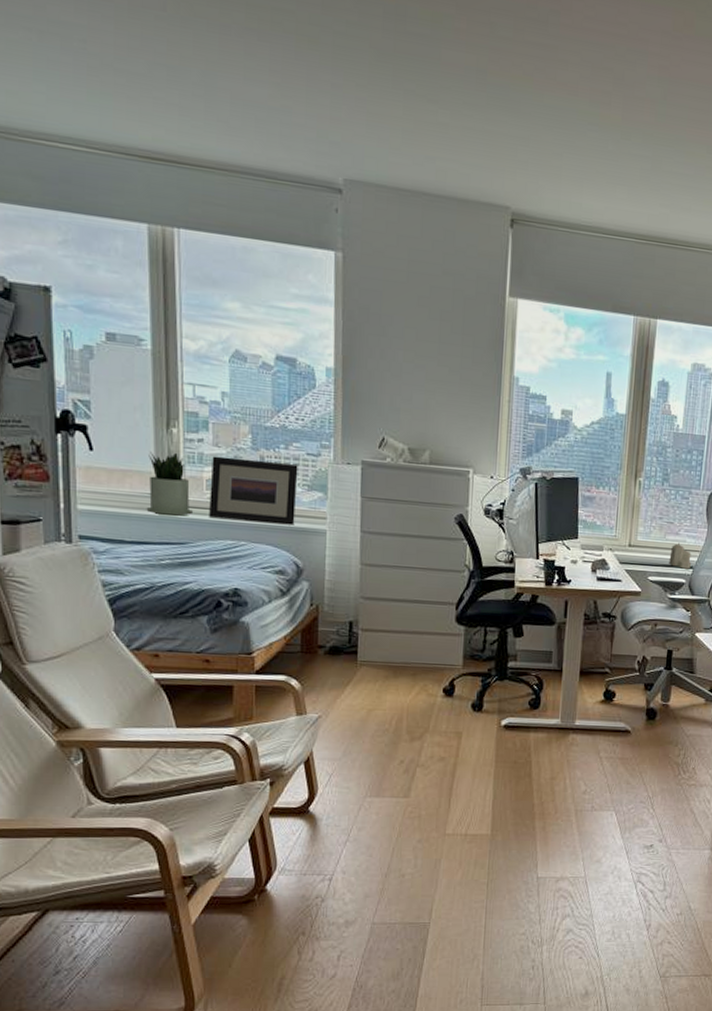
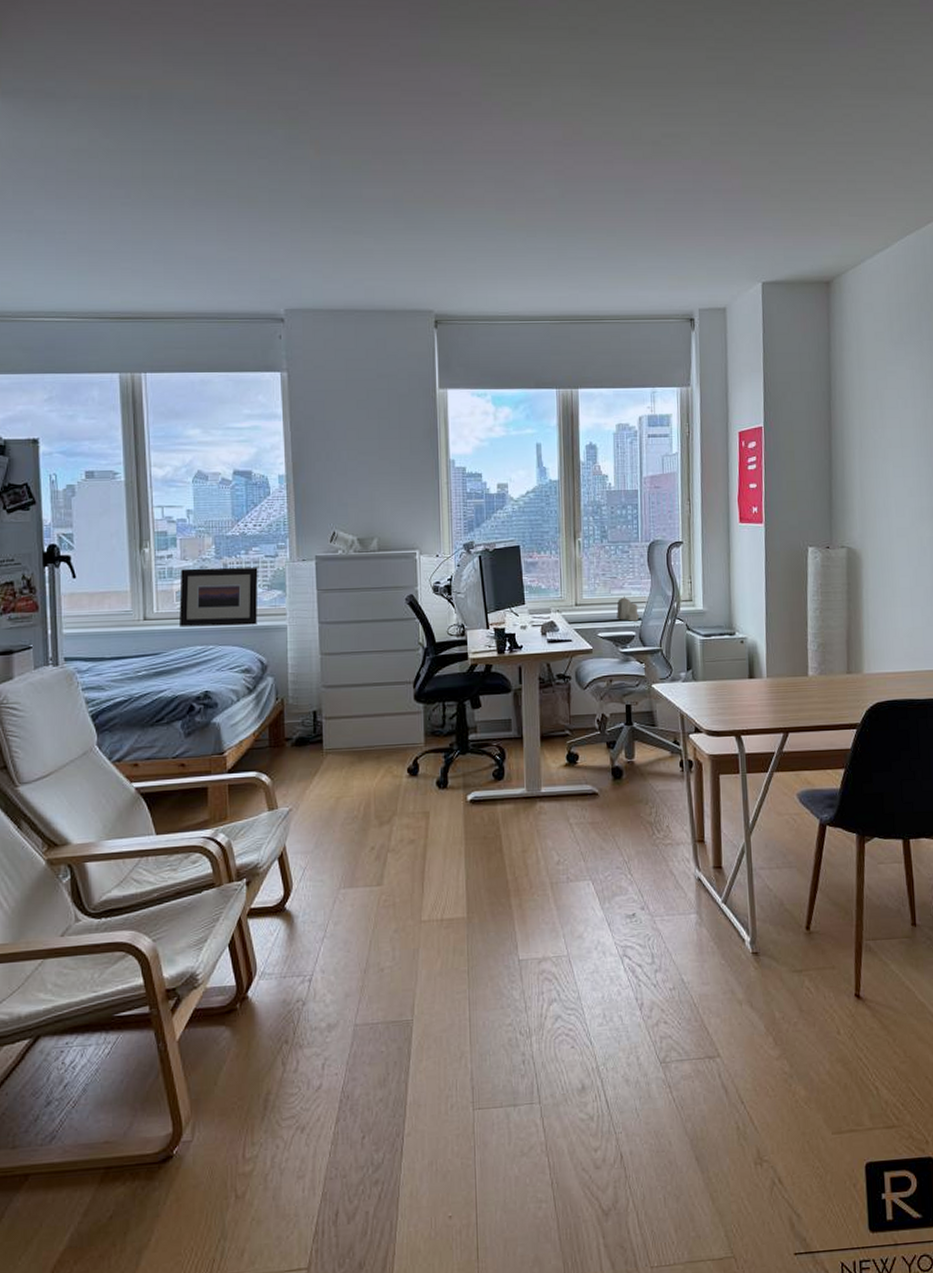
planter: present [146,451,194,516] -> none [123,570,166,629]

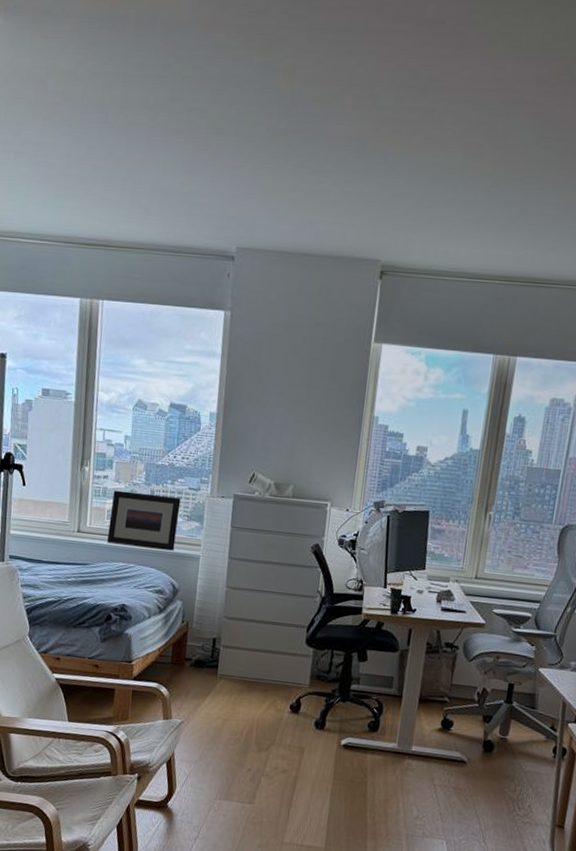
candle: present [617,596,640,621] -> none [515,576,539,603]

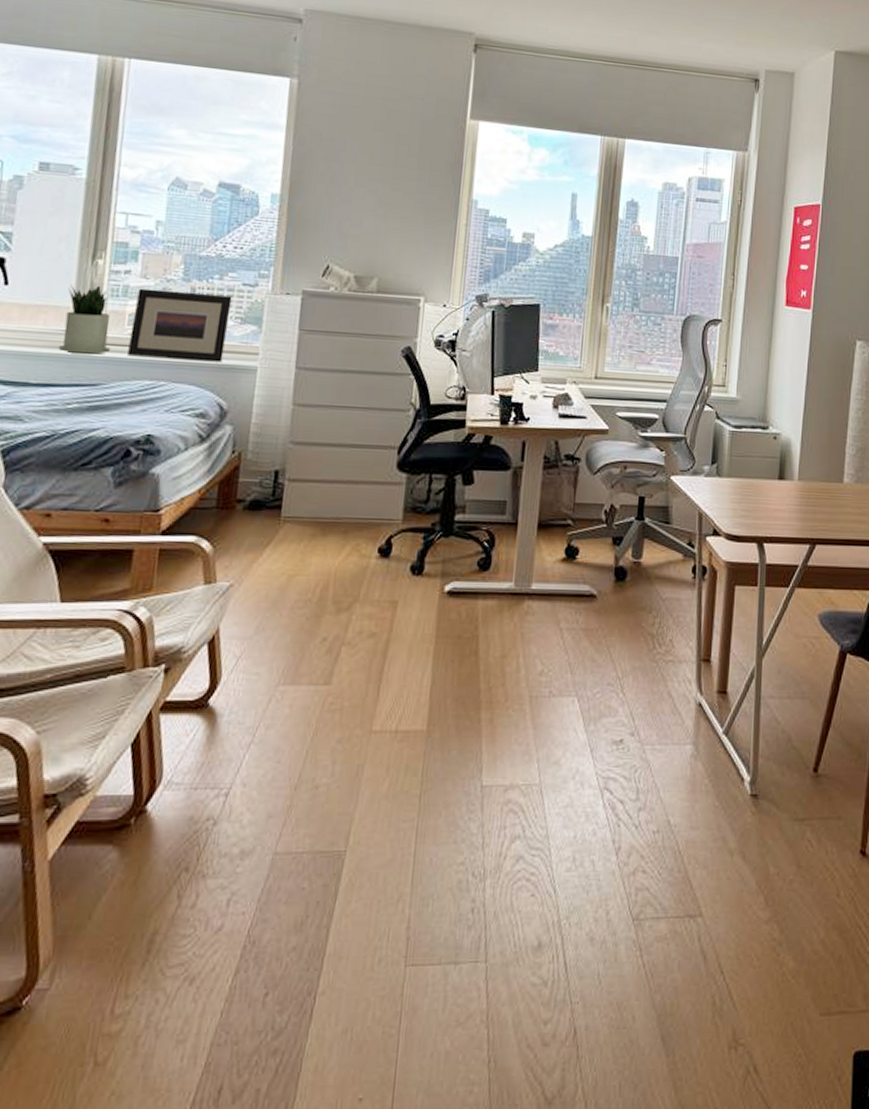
planter: none [60,486,96,541] -> present [58,284,111,355]

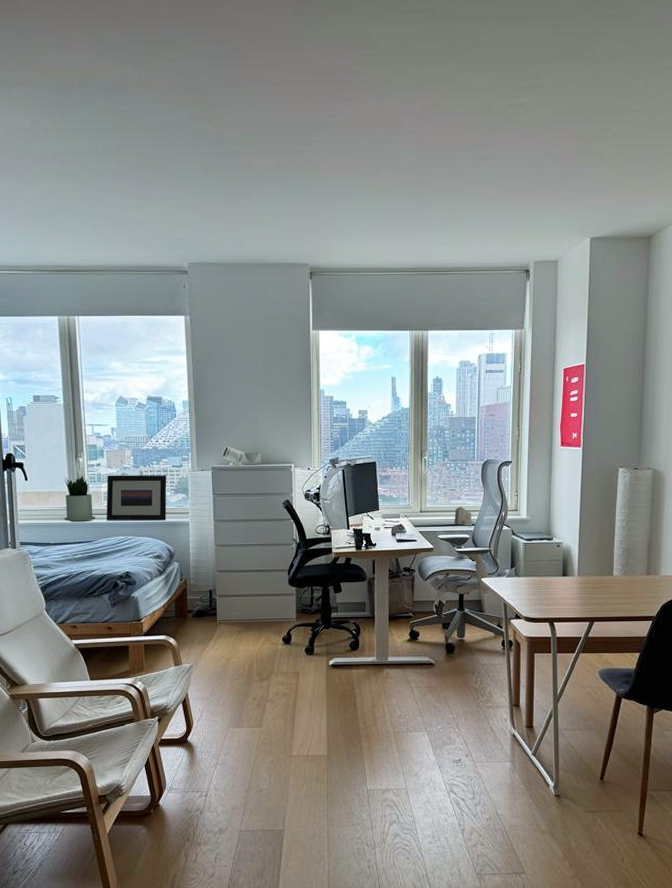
candle: none [640,373,666,403] -> present [454,505,473,526]

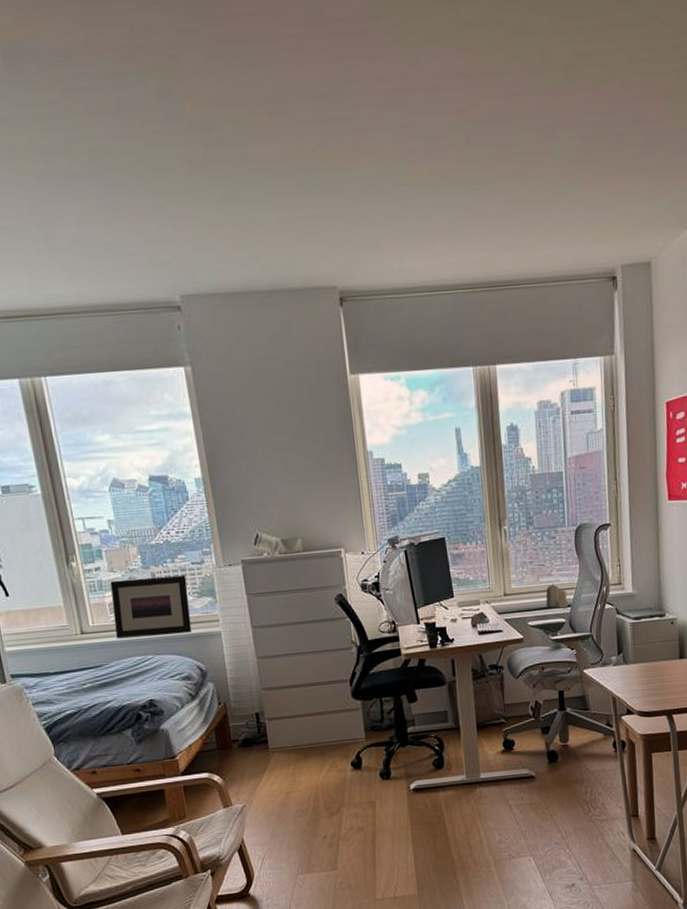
planter: present [64,475,96,522] -> none [56,584,103,644]

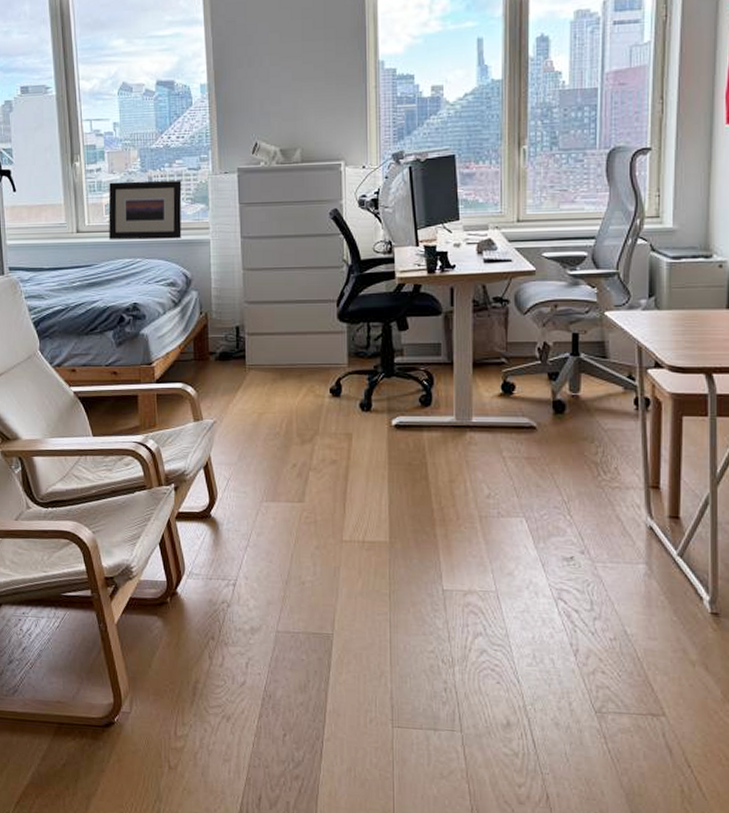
candle: present [546,583,569,609] -> none [566,211,594,240]

